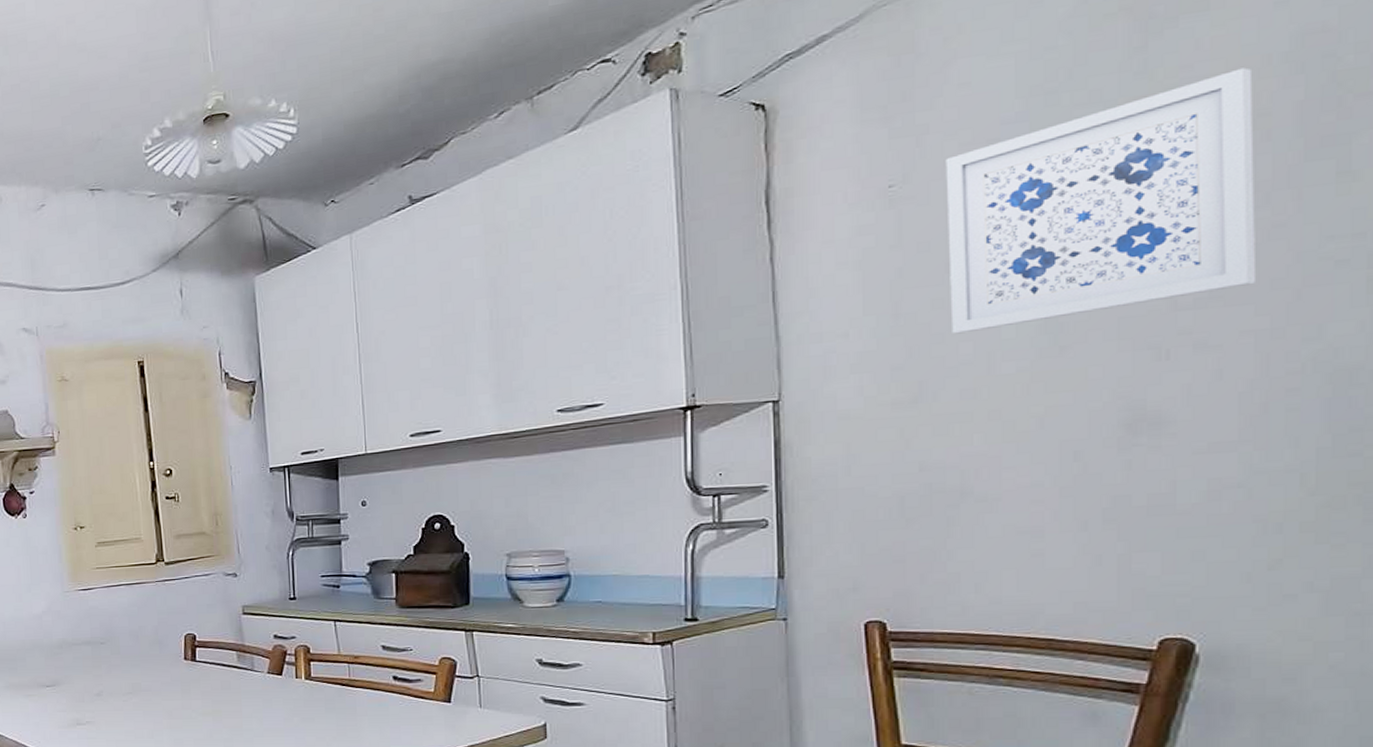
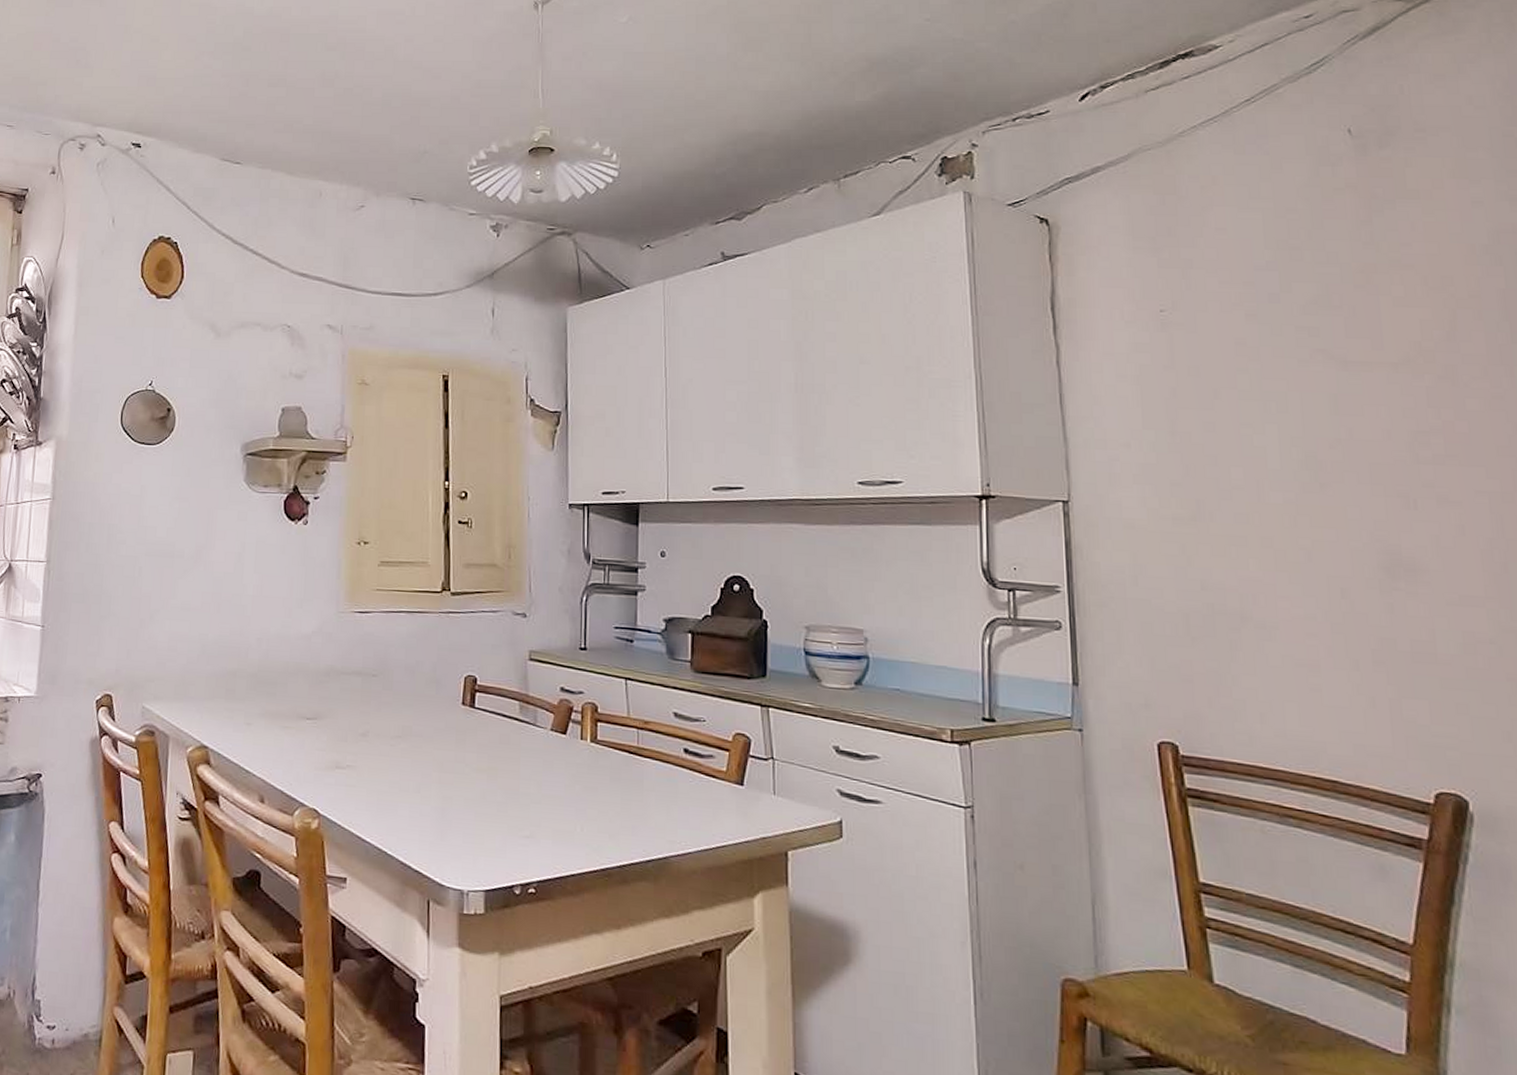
wall art: present [945,67,1257,334] -> none [1208,253,1485,459]

